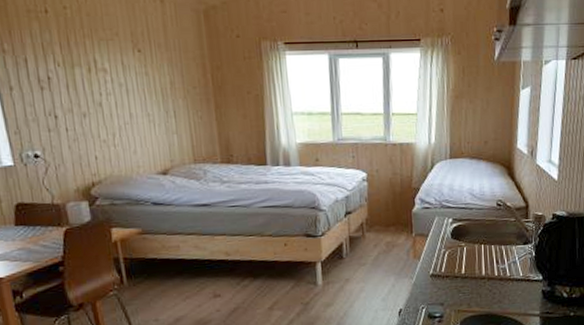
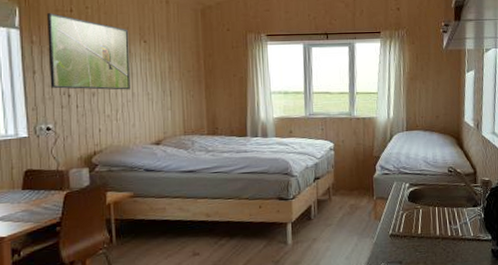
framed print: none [17,14,127,111] -> present [47,13,130,90]

